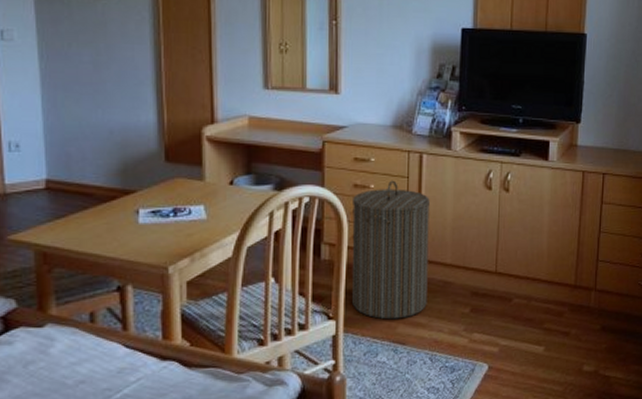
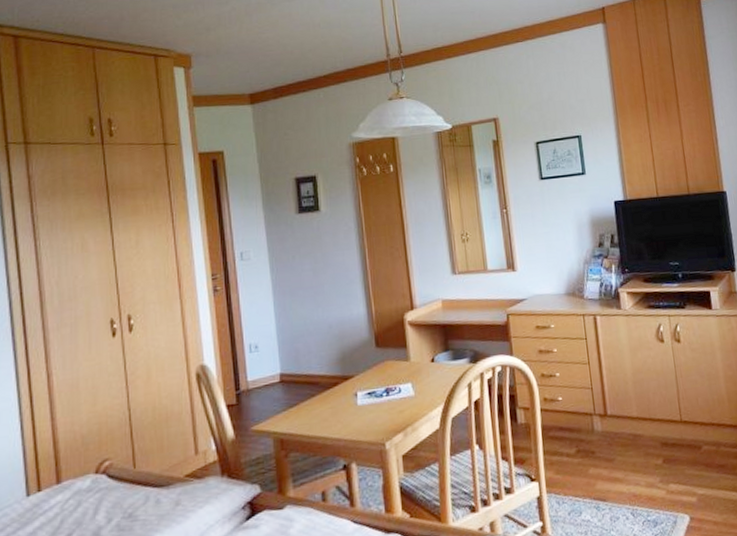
laundry hamper: present [352,180,430,320] -> none [539,342,621,477]

